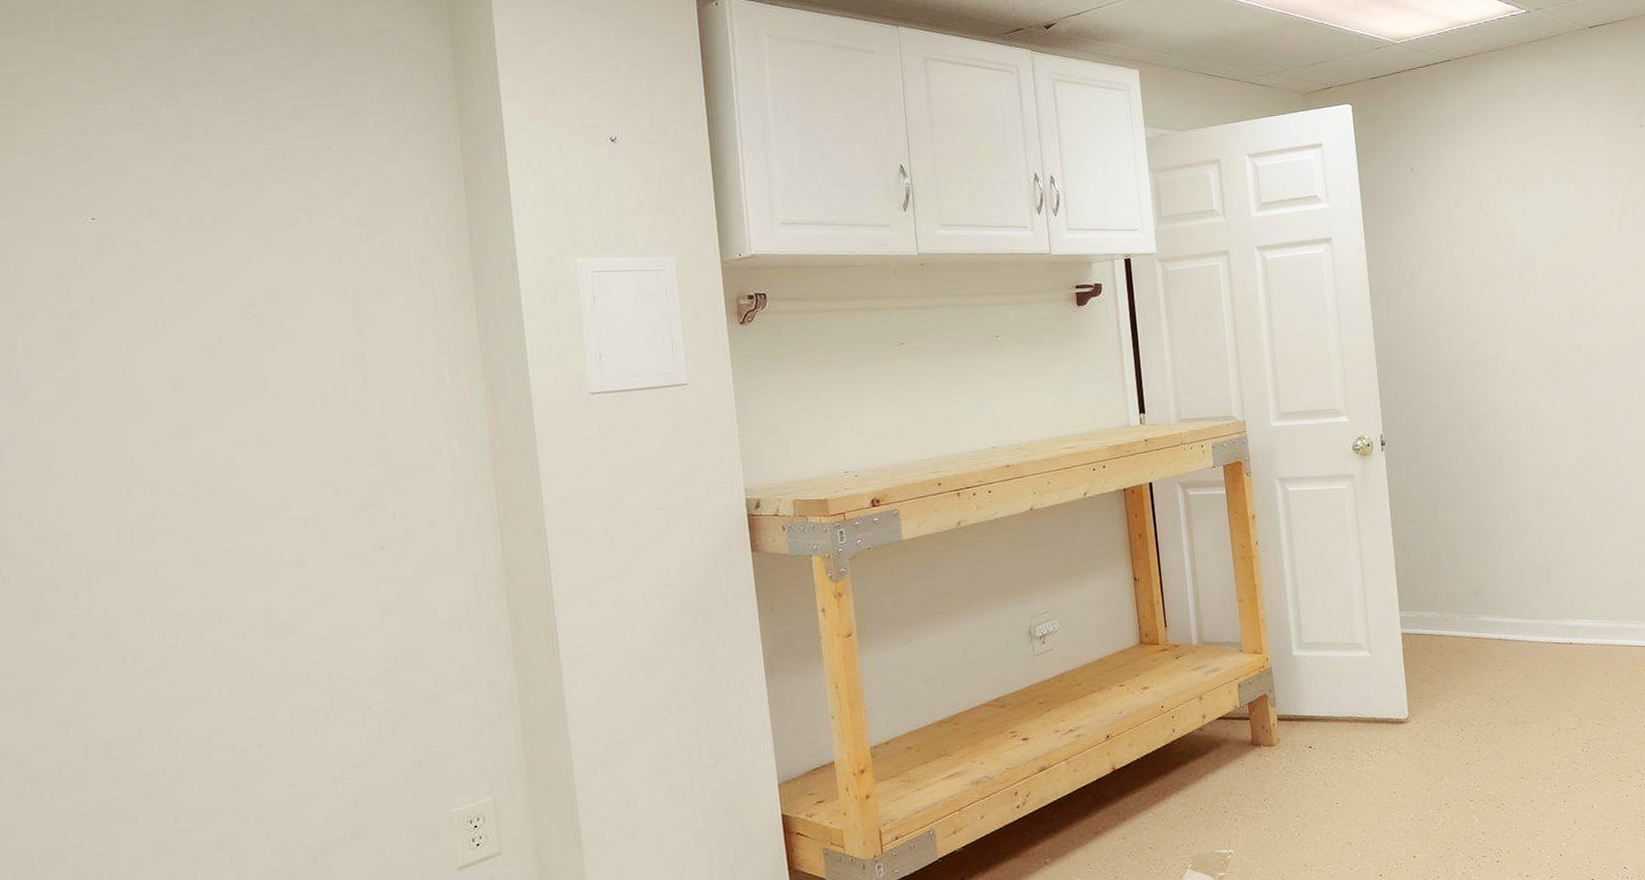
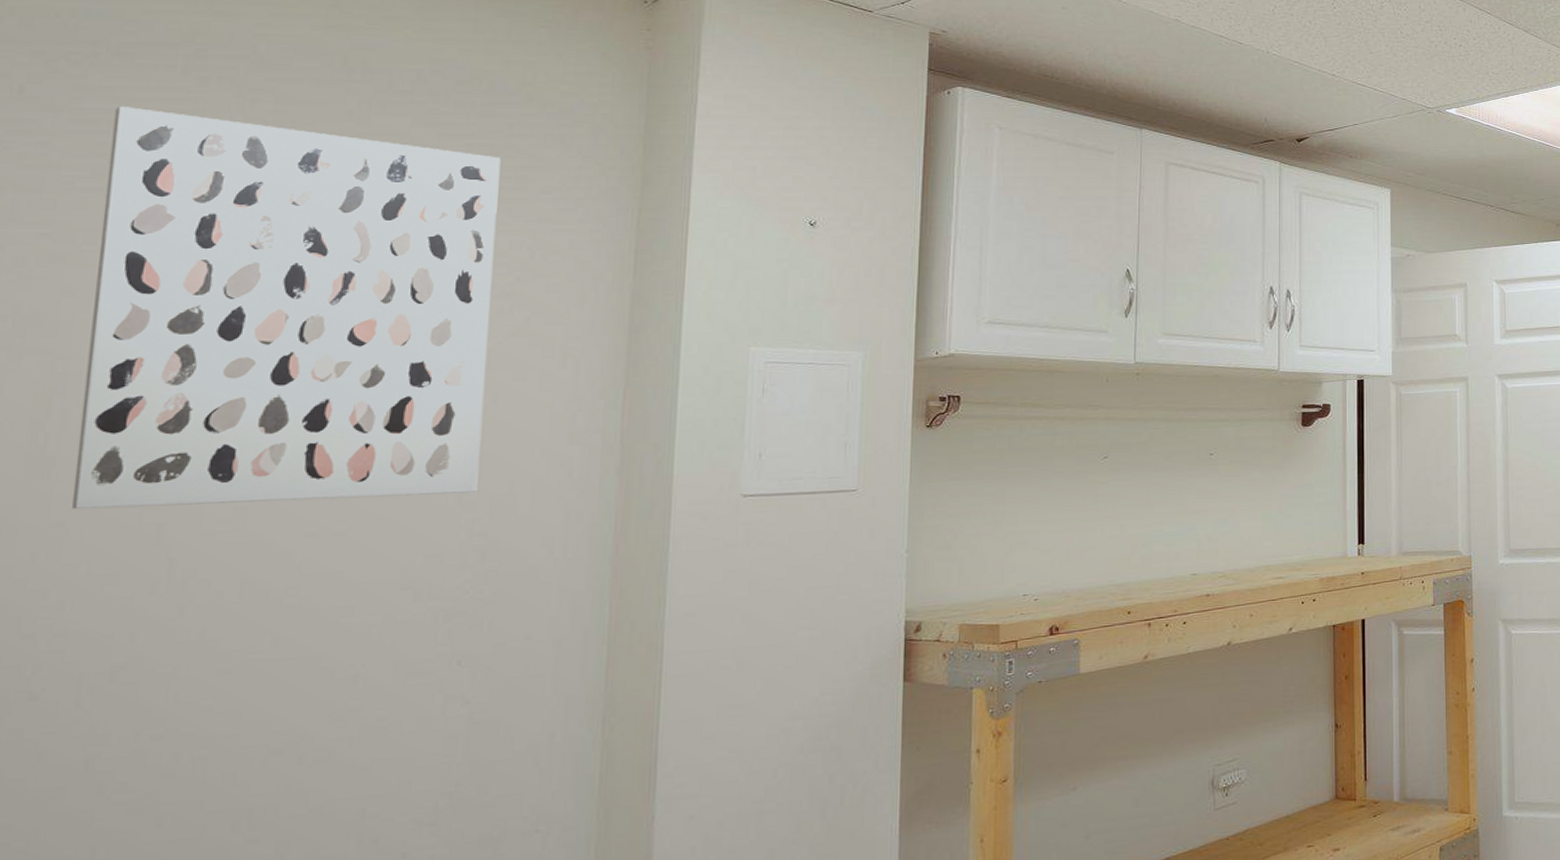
wall art: none [9,70,370,429] -> present [71,106,501,509]

